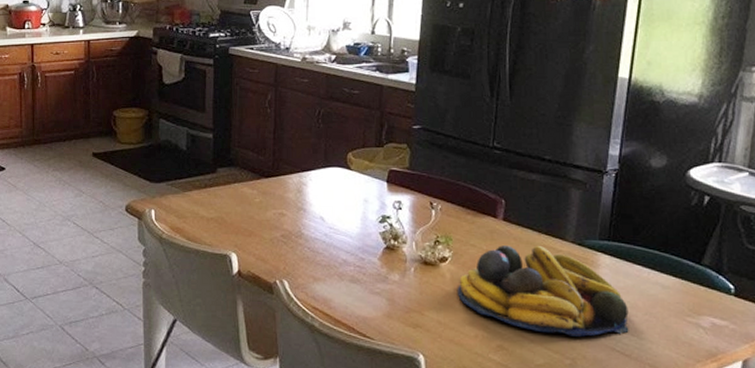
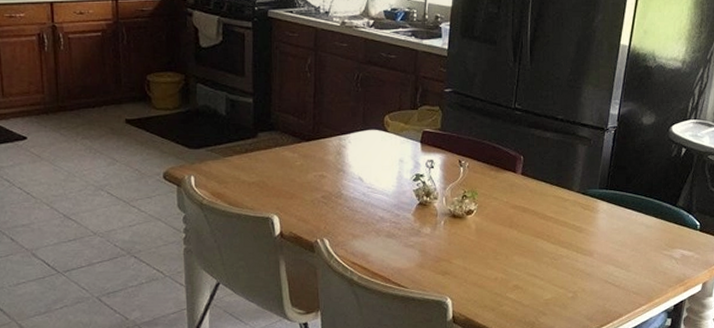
fruit bowl: present [456,245,629,337] -> none [480,196,619,273]

